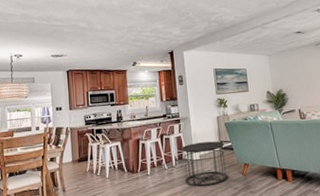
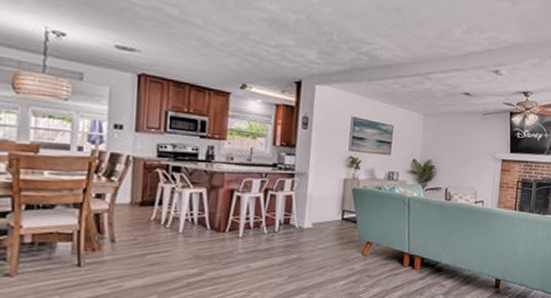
side table: present [181,141,227,187] -> none [287,207,348,262]

